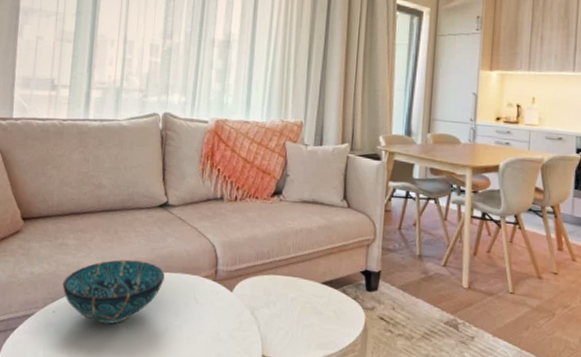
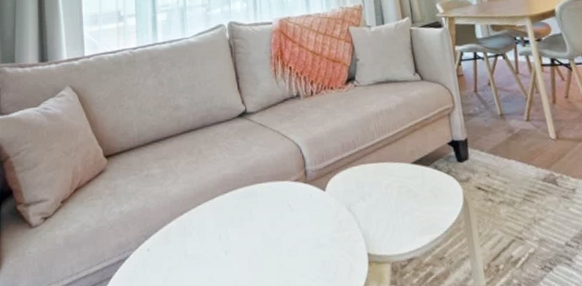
decorative bowl: present [62,259,165,324] -> none [153,176,255,253]

